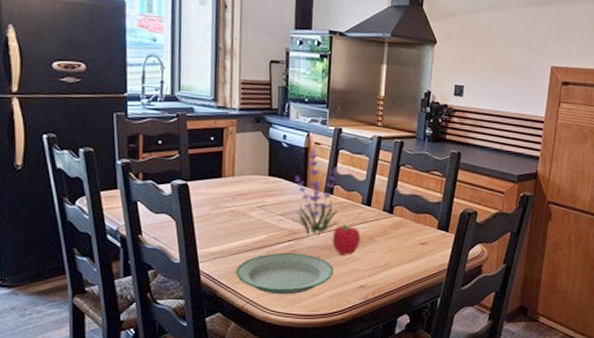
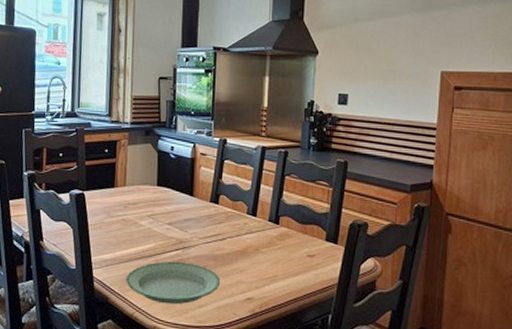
plant: present [292,149,343,236] -> none [179,159,228,245]
fruit: present [332,224,361,255] -> none [218,234,246,266]

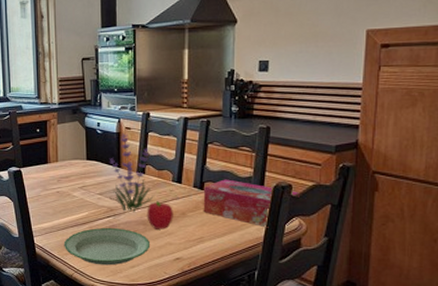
plant: none [179,159,228,245] -> present [109,133,155,212]
fruit: none [218,234,246,266] -> present [147,201,173,230]
tissue box: none [277,214,375,268] -> present [203,179,300,228]

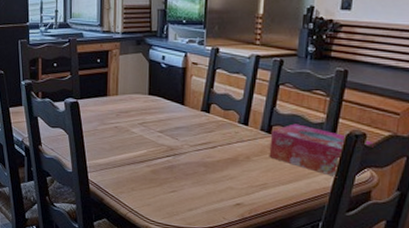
plate: present [63,227,151,266] -> none [119,167,211,207]
plant: present [109,133,155,212] -> none [170,69,219,153]
fruit: present [147,201,173,230] -> none [208,143,237,173]

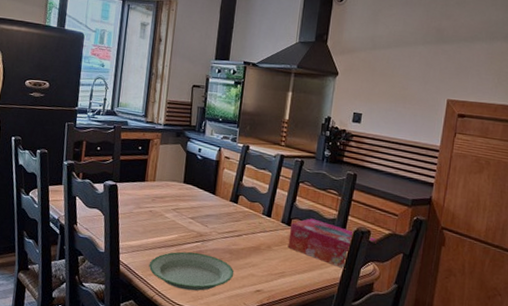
plate: none [119,167,211,207] -> present [148,251,235,291]

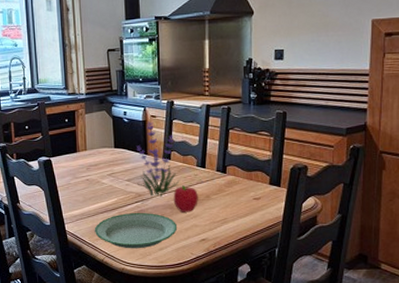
plant: none [200,162,245,240] -> present [136,121,181,197]
fruit: none [234,232,260,261] -> present [173,185,198,213]
tissue box: present [288,218,377,270] -> none [226,162,315,207]

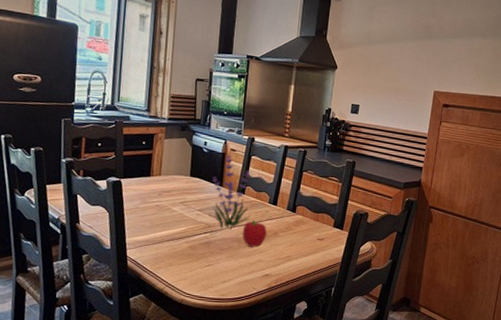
plate: present [94,212,178,249] -> none [157,243,243,280]

